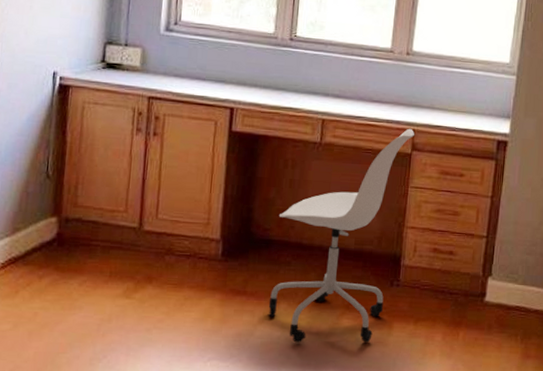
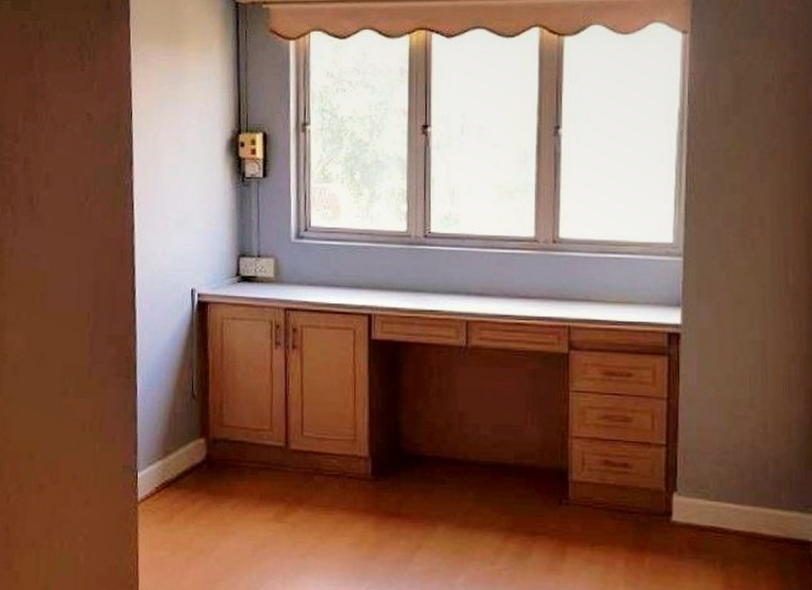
office chair: present [268,128,415,343] -> none [425,325,571,570]

